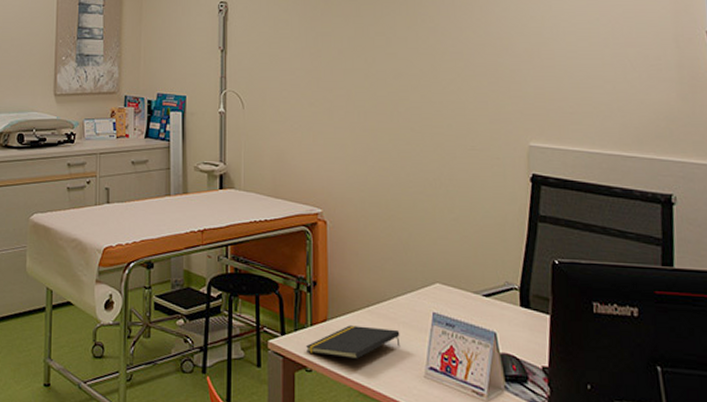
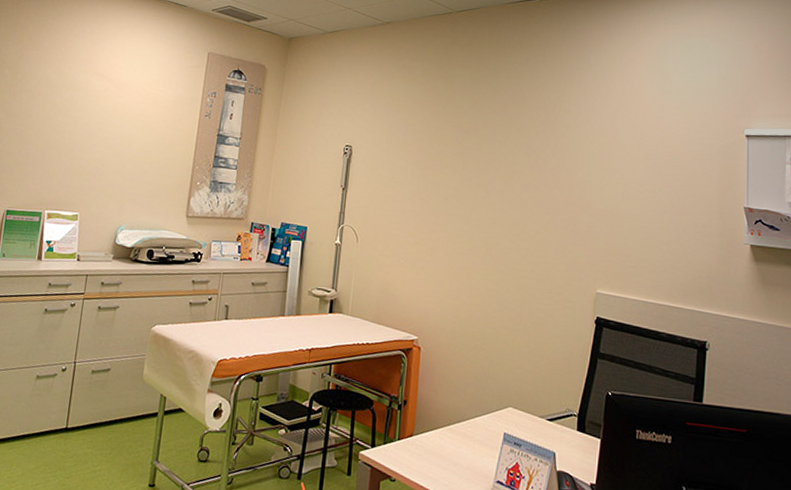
notepad: present [306,325,401,359] -> none [392,441,475,471]

